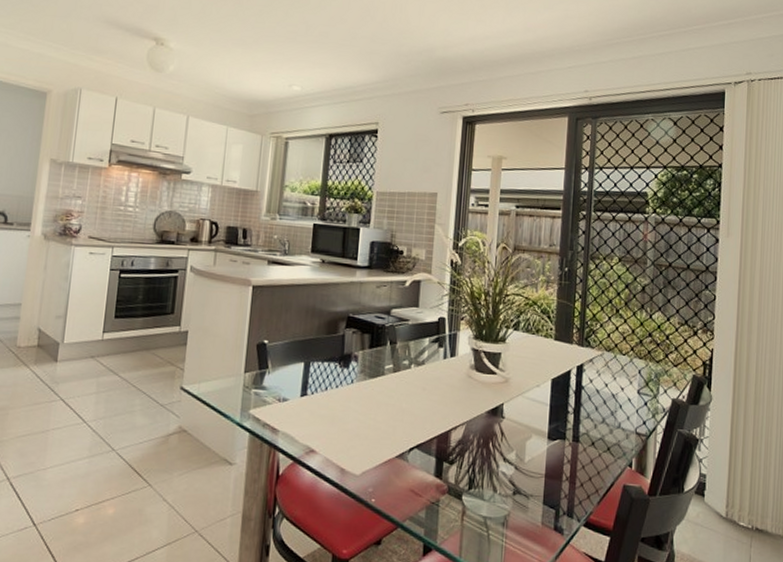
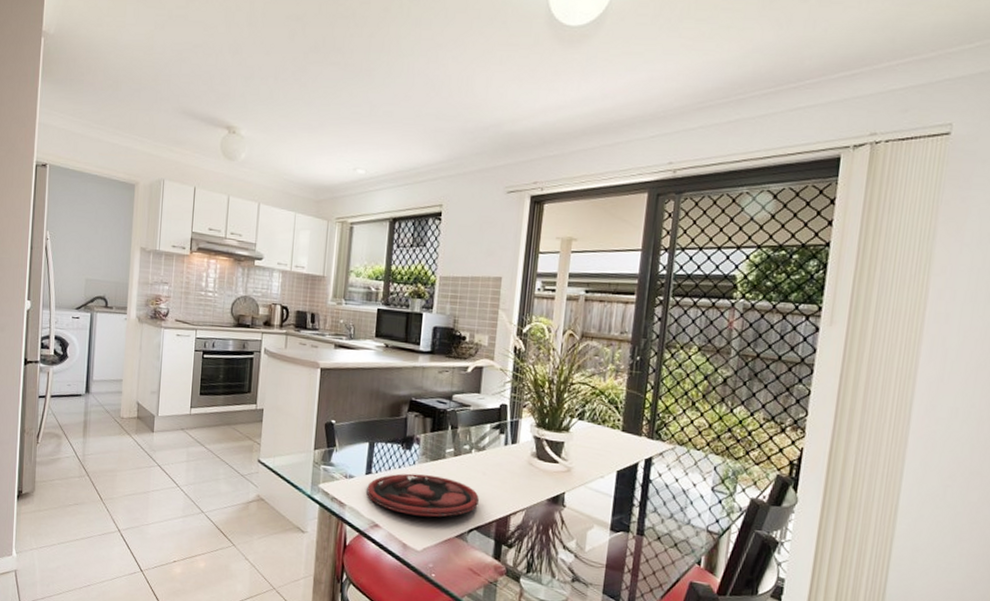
plate: none [301,393,419,438] -> present [366,473,479,517]

